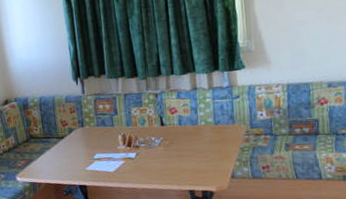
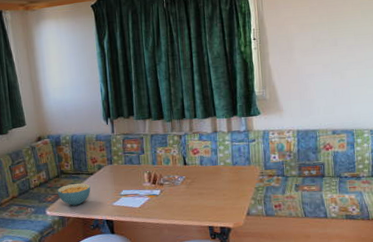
cereal bowl: none [27,147,62,171] -> present [57,183,91,206]

